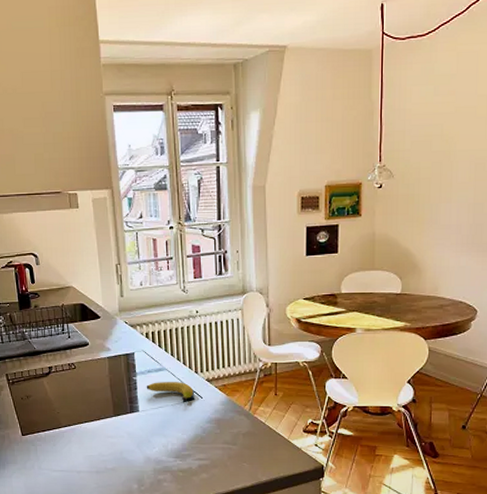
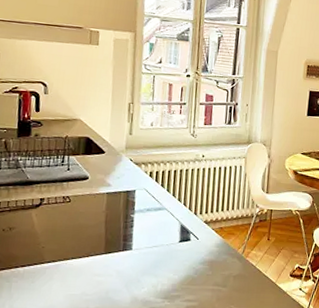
fruit: present [146,382,194,401] -> none [143,221,191,241]

